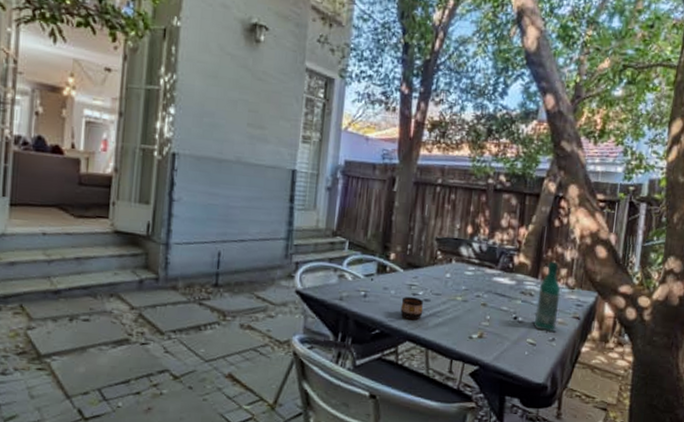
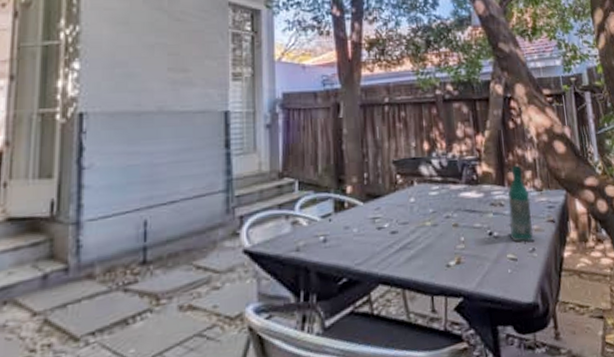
cup: present [400,297,423,320] -> none [366,231,392,259]

